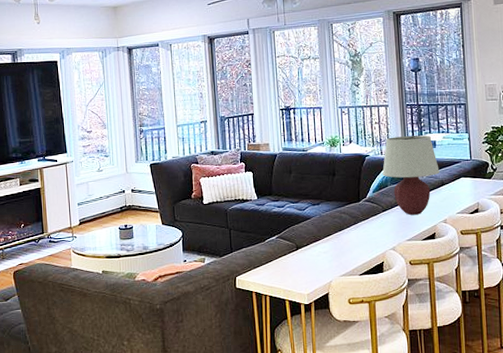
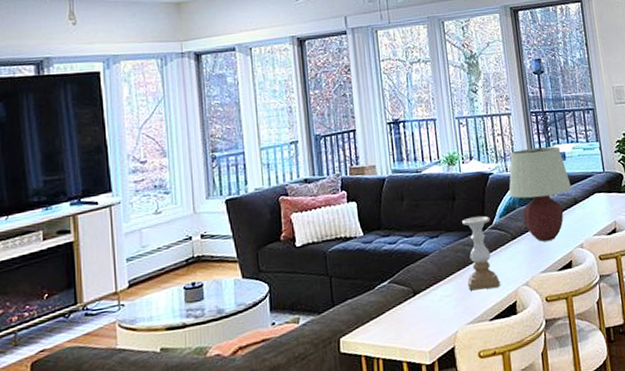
candle holder: none [340,190,370,250] -> present [462,216,500,291]

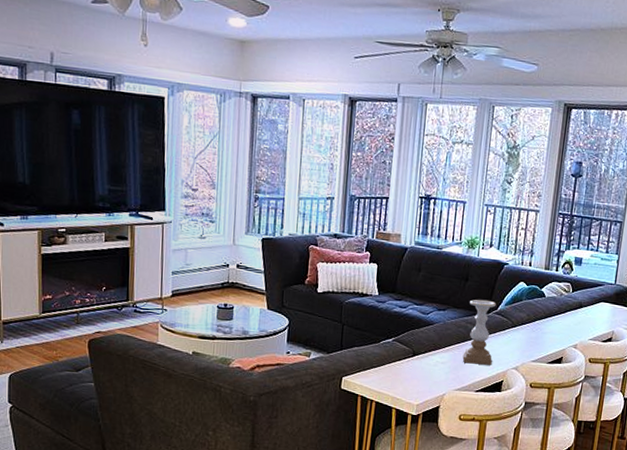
table lamp: present [509,146,573,242] -> none [519,247,581,336]

